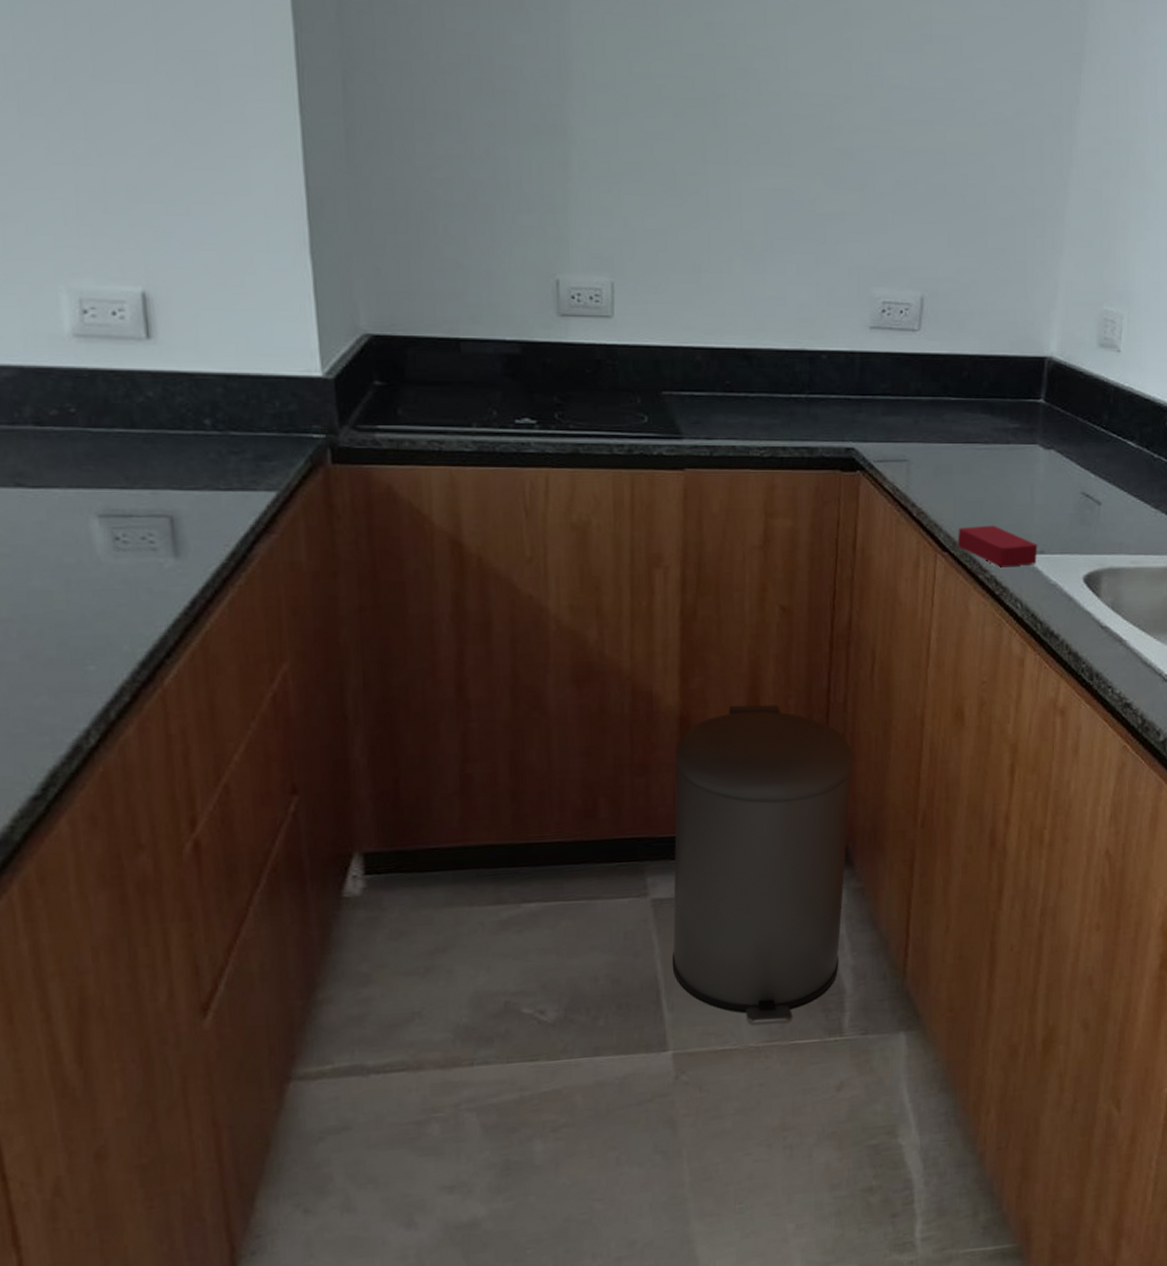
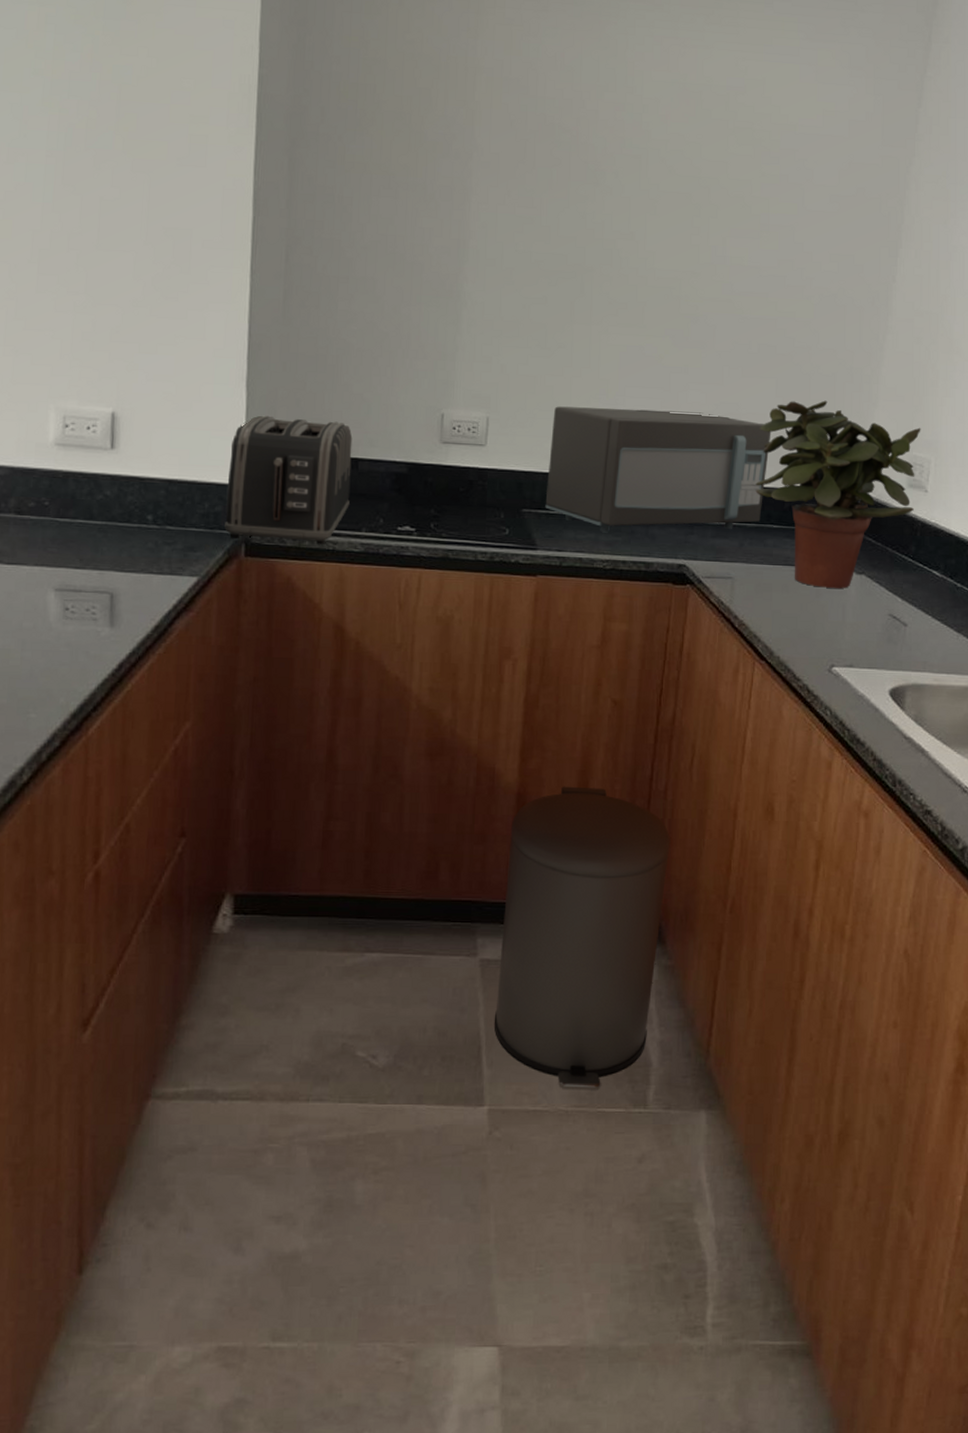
toaster: none [299,289,454,446] -> present [224,415,353,546]
microwave: none [688,266,945,415] -> present [545,406,772,533]
potted plant: none [929,249,1112,466] -> present [755,400,921,588]
sponge: present [957,525,1038,567] -> none [774,638,848,678]

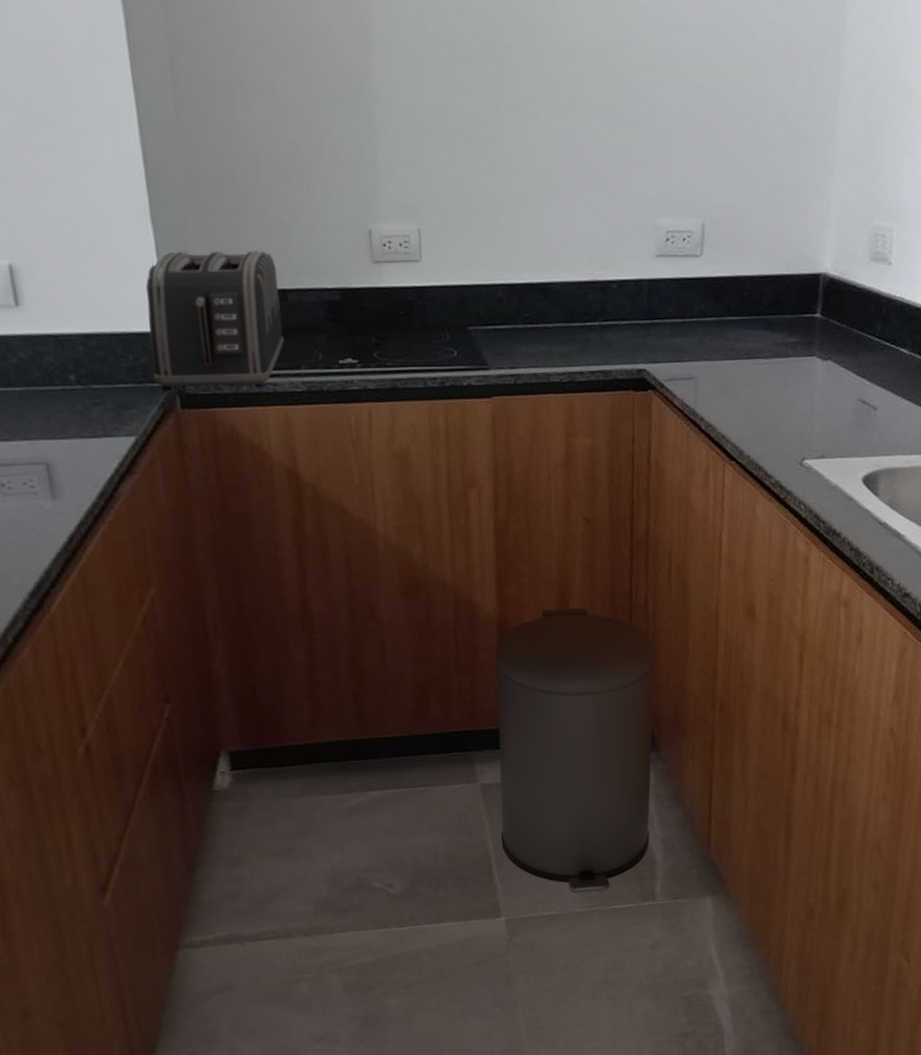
microwave: present [545,406,772,533] -> none [489,200,724,344]
potted plant: present [755,400,921,588] -> none [710,173,882,379]

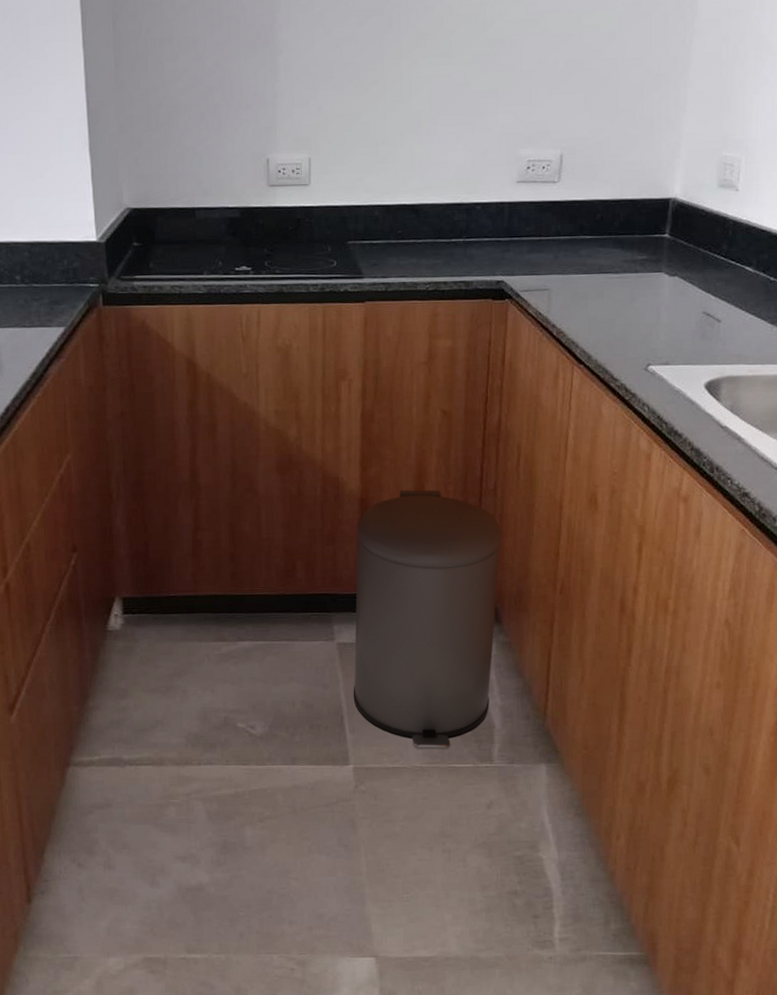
toaster: present [145,250,284,392] -> none [81,175,191,291]

